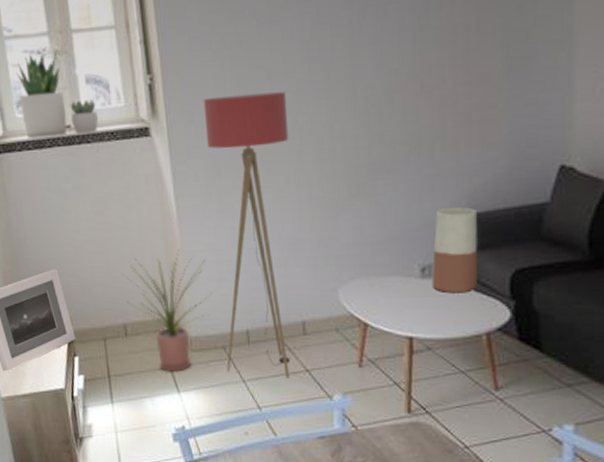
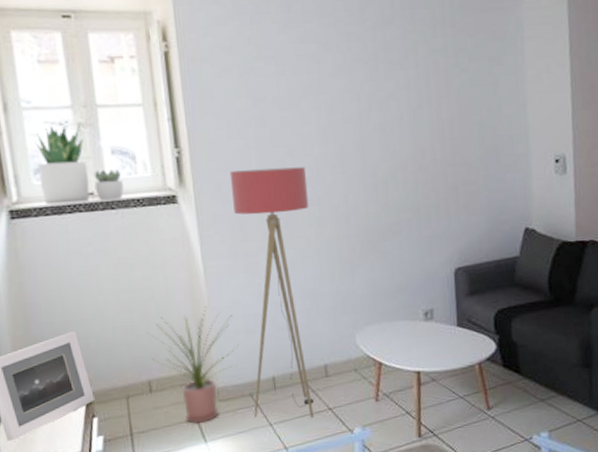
vase: present [431,207,478,294] -> none [433,262,470,332]

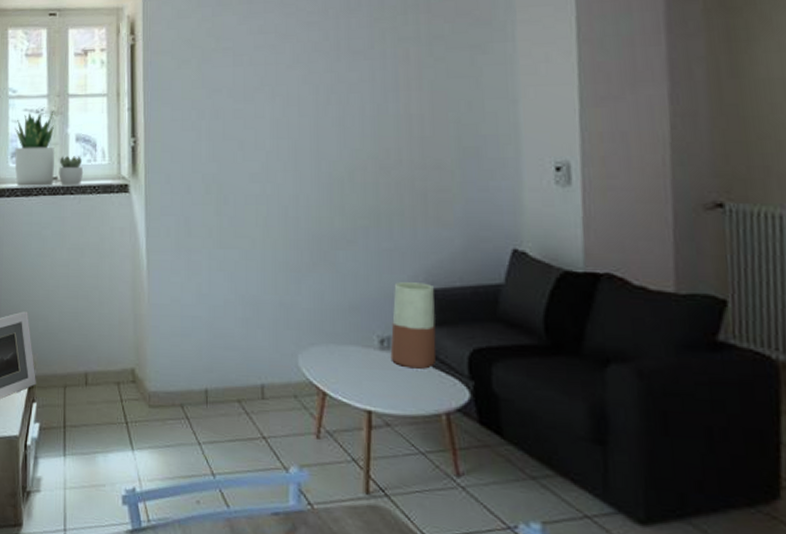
house plant: present [146,306,239,424] -> none [88,302,174,427]
floor lamp: present [229,167,314,418] -> none [180,161,257,445]
vase: none [433,262,470,332] -> present [390,282,437,369]

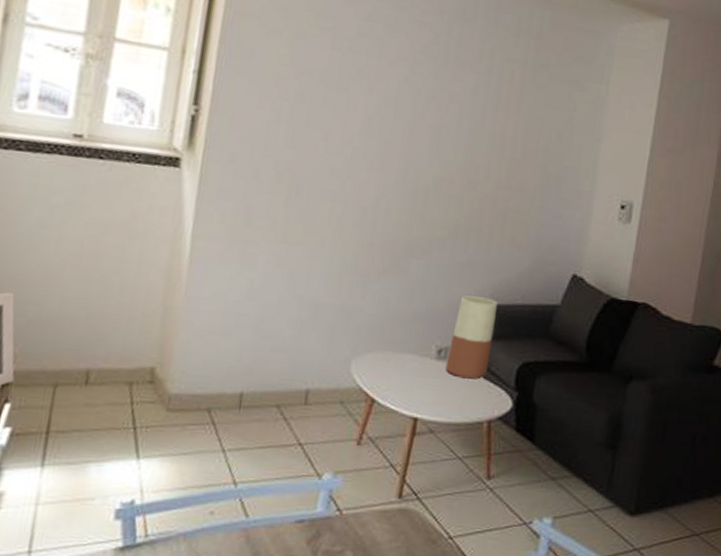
planter: present [14,109,55,187] -> none [20,49,92,145]
succulent plant: present [59,156,84,185] -> none [85,111,122,150]

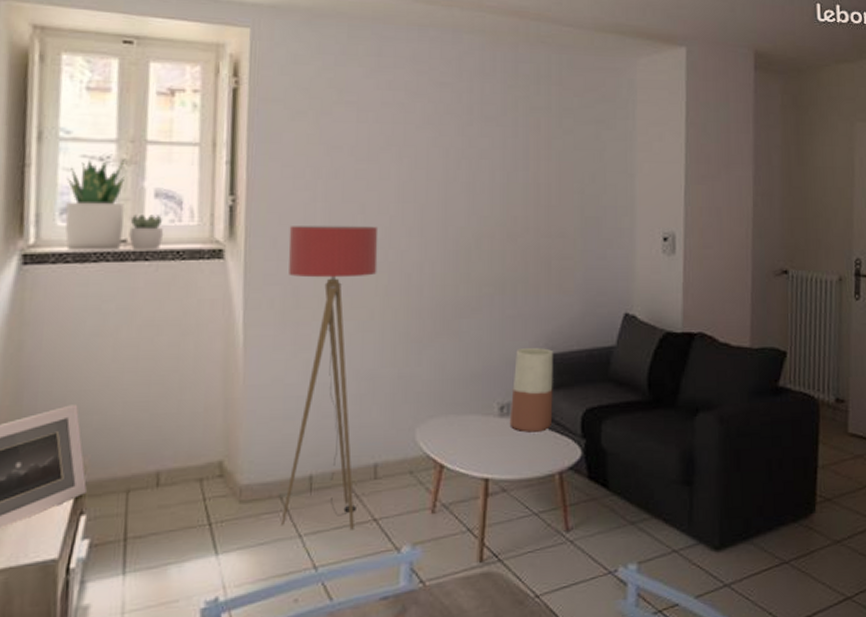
planter: none [20,49,92,145] -> present [64,157,126,251]
succulent plant: none [85,111,122,150] -> present [129,215,164,250]
floor lamp: none [206,144,340,451] -> present [281,225,379,530]

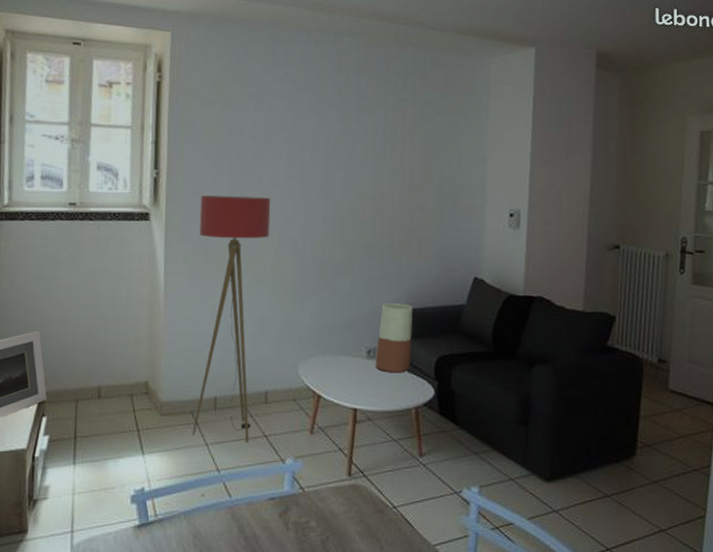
planter: present [64,157,126,251] -> none [30,136,75,212]
succulent plant: present [129,215,164,250] -> none [77,183,104,212]

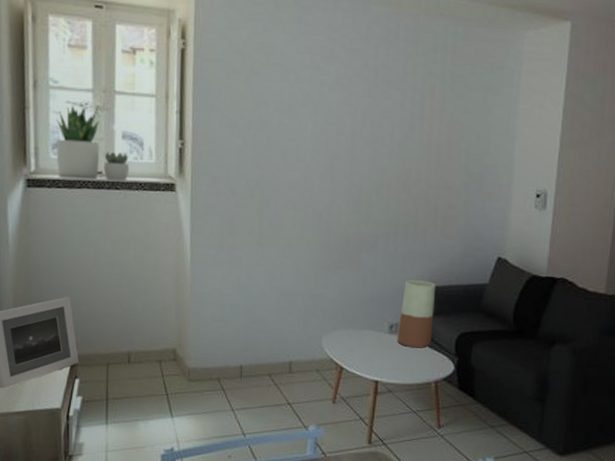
planter: none [30,136,75,212] -> present [56,103,100,180]
succulent plant: none [77,183,104,212] -> present [103,152,130,181]
floor lamp: present [192,195,271,443] -> none [219,167,297,410]

